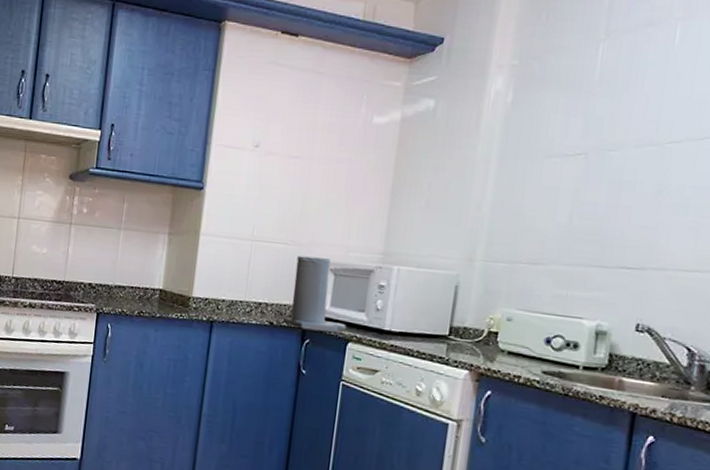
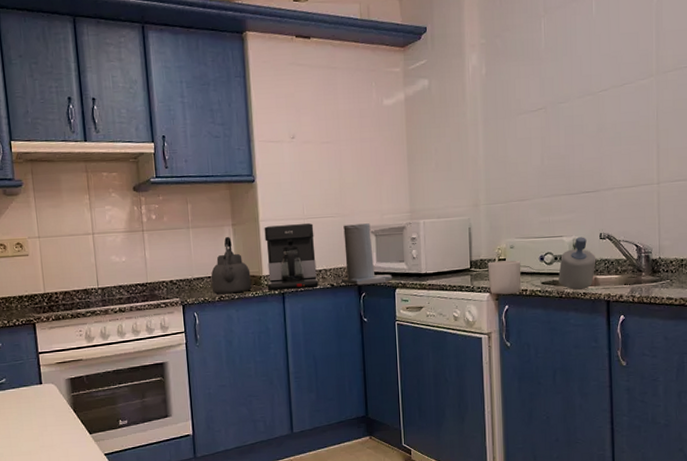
kettle: none [132,246,179,312] -> present [211,237,252,294]
coffee maker: none [195,242,262,323] -> present [264,223,319,292]
mug: none [469,332,519,379] -> present [487,260,522,295]
soap dispenser: none [566,323,626,392] -> present [558,237,596,291]

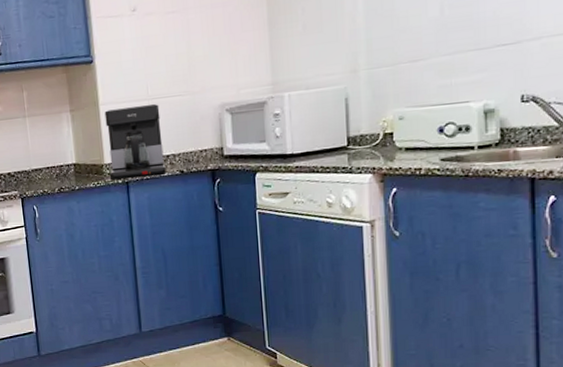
kettle: present [211,237,252,294] -> none [49,124,93,185]
paper towel: present [341,223,392,285] -> none [191,100,251,171]
mug: present [487,260,522,295] -> none [369,133,414,176]
soap dispenser: present [558,237,596,291] -> none [463,101,516,167]

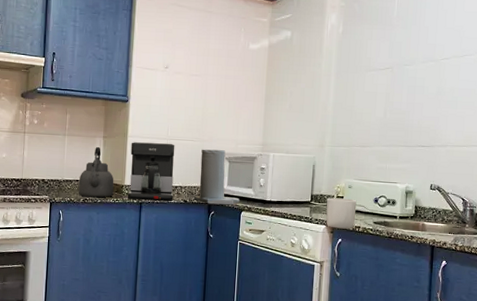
kettle: none [49,124,93,185] -> present [78,147,114,198]
paper towel: none [191,100,251,171] -> present [193,149,240,205]
mug: none [369,133,414,176] -> present [326,197,357,229]

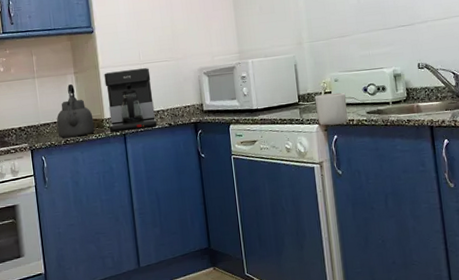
paper towel: present [193,149,240,205] -> none [177,65,226,124]

